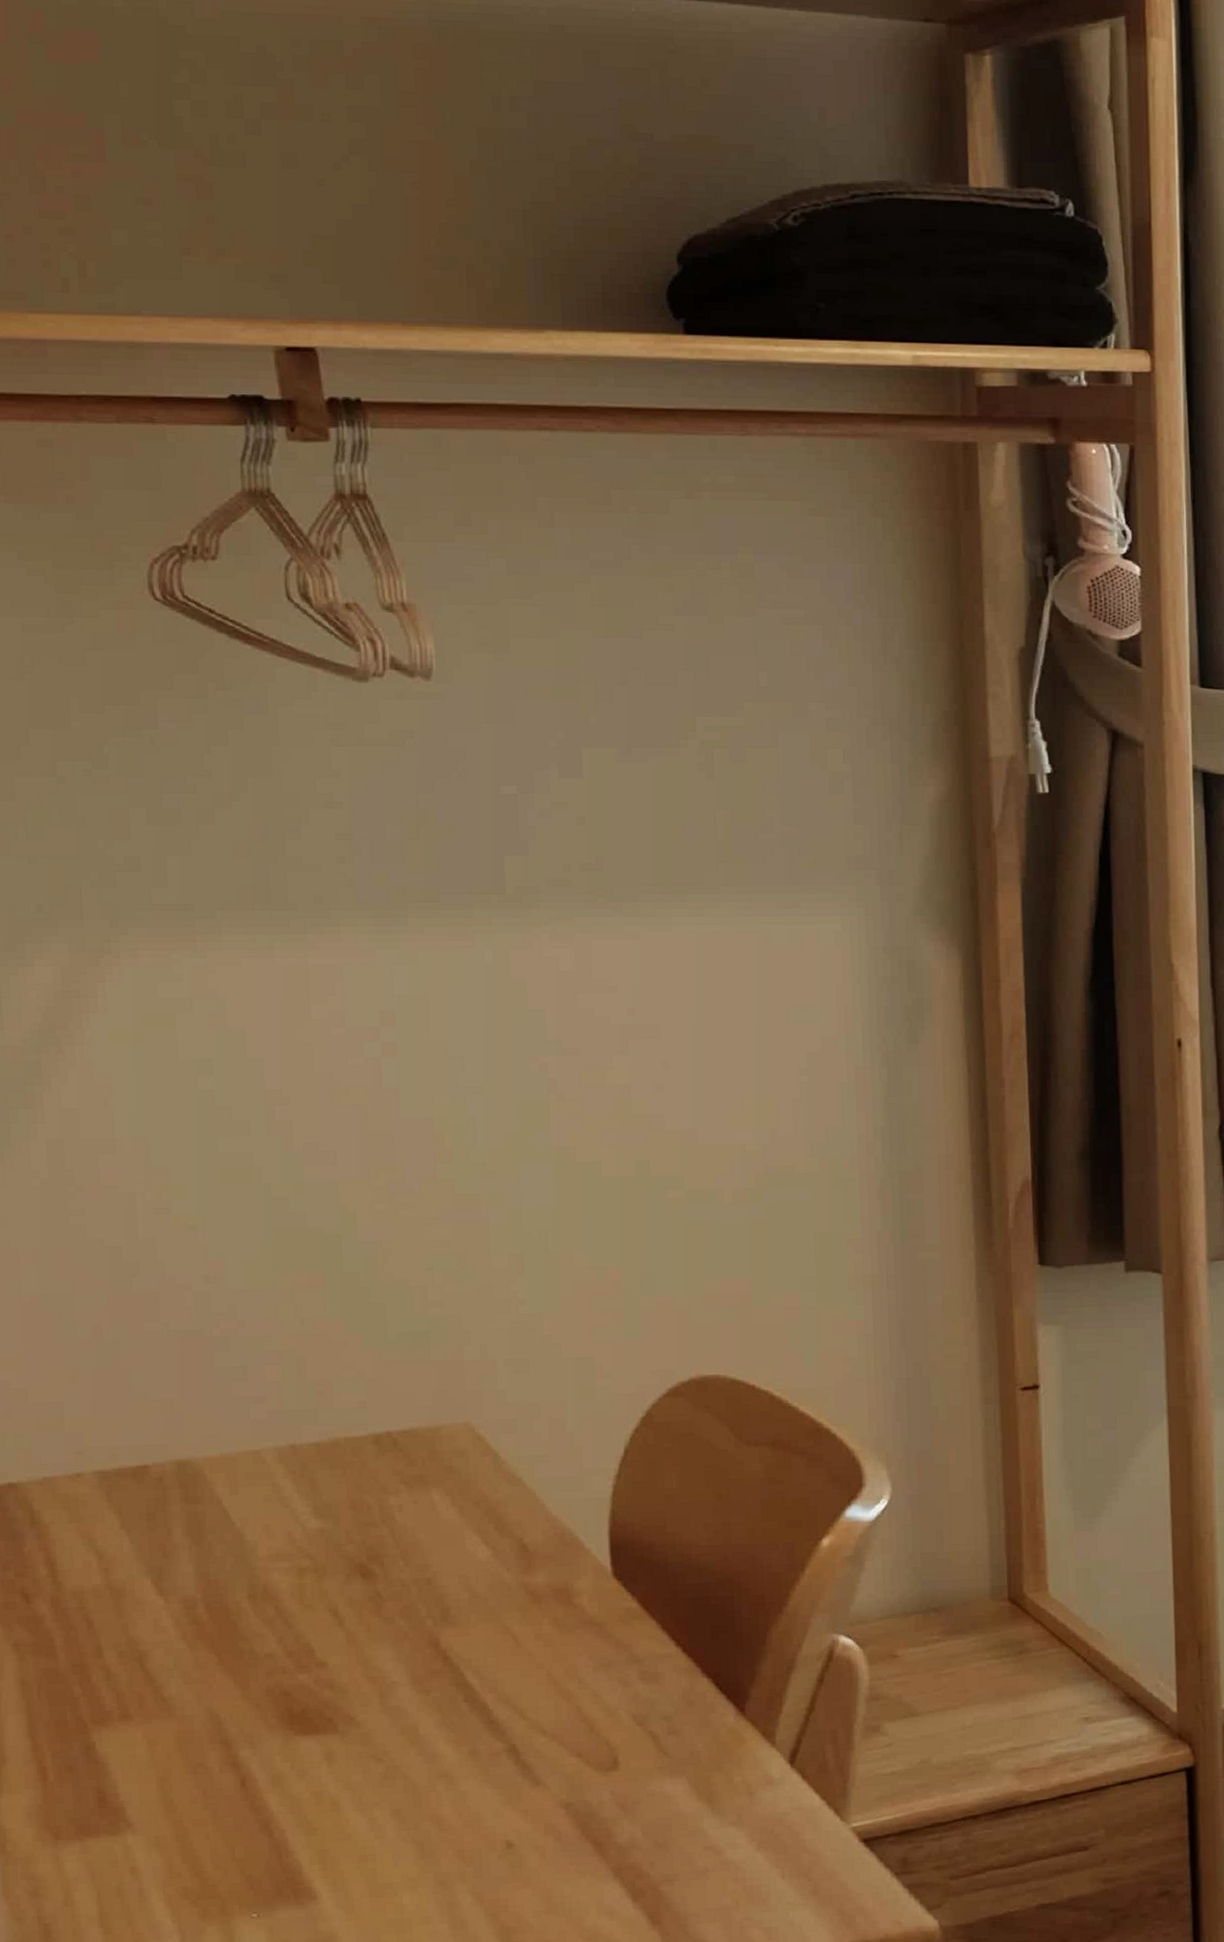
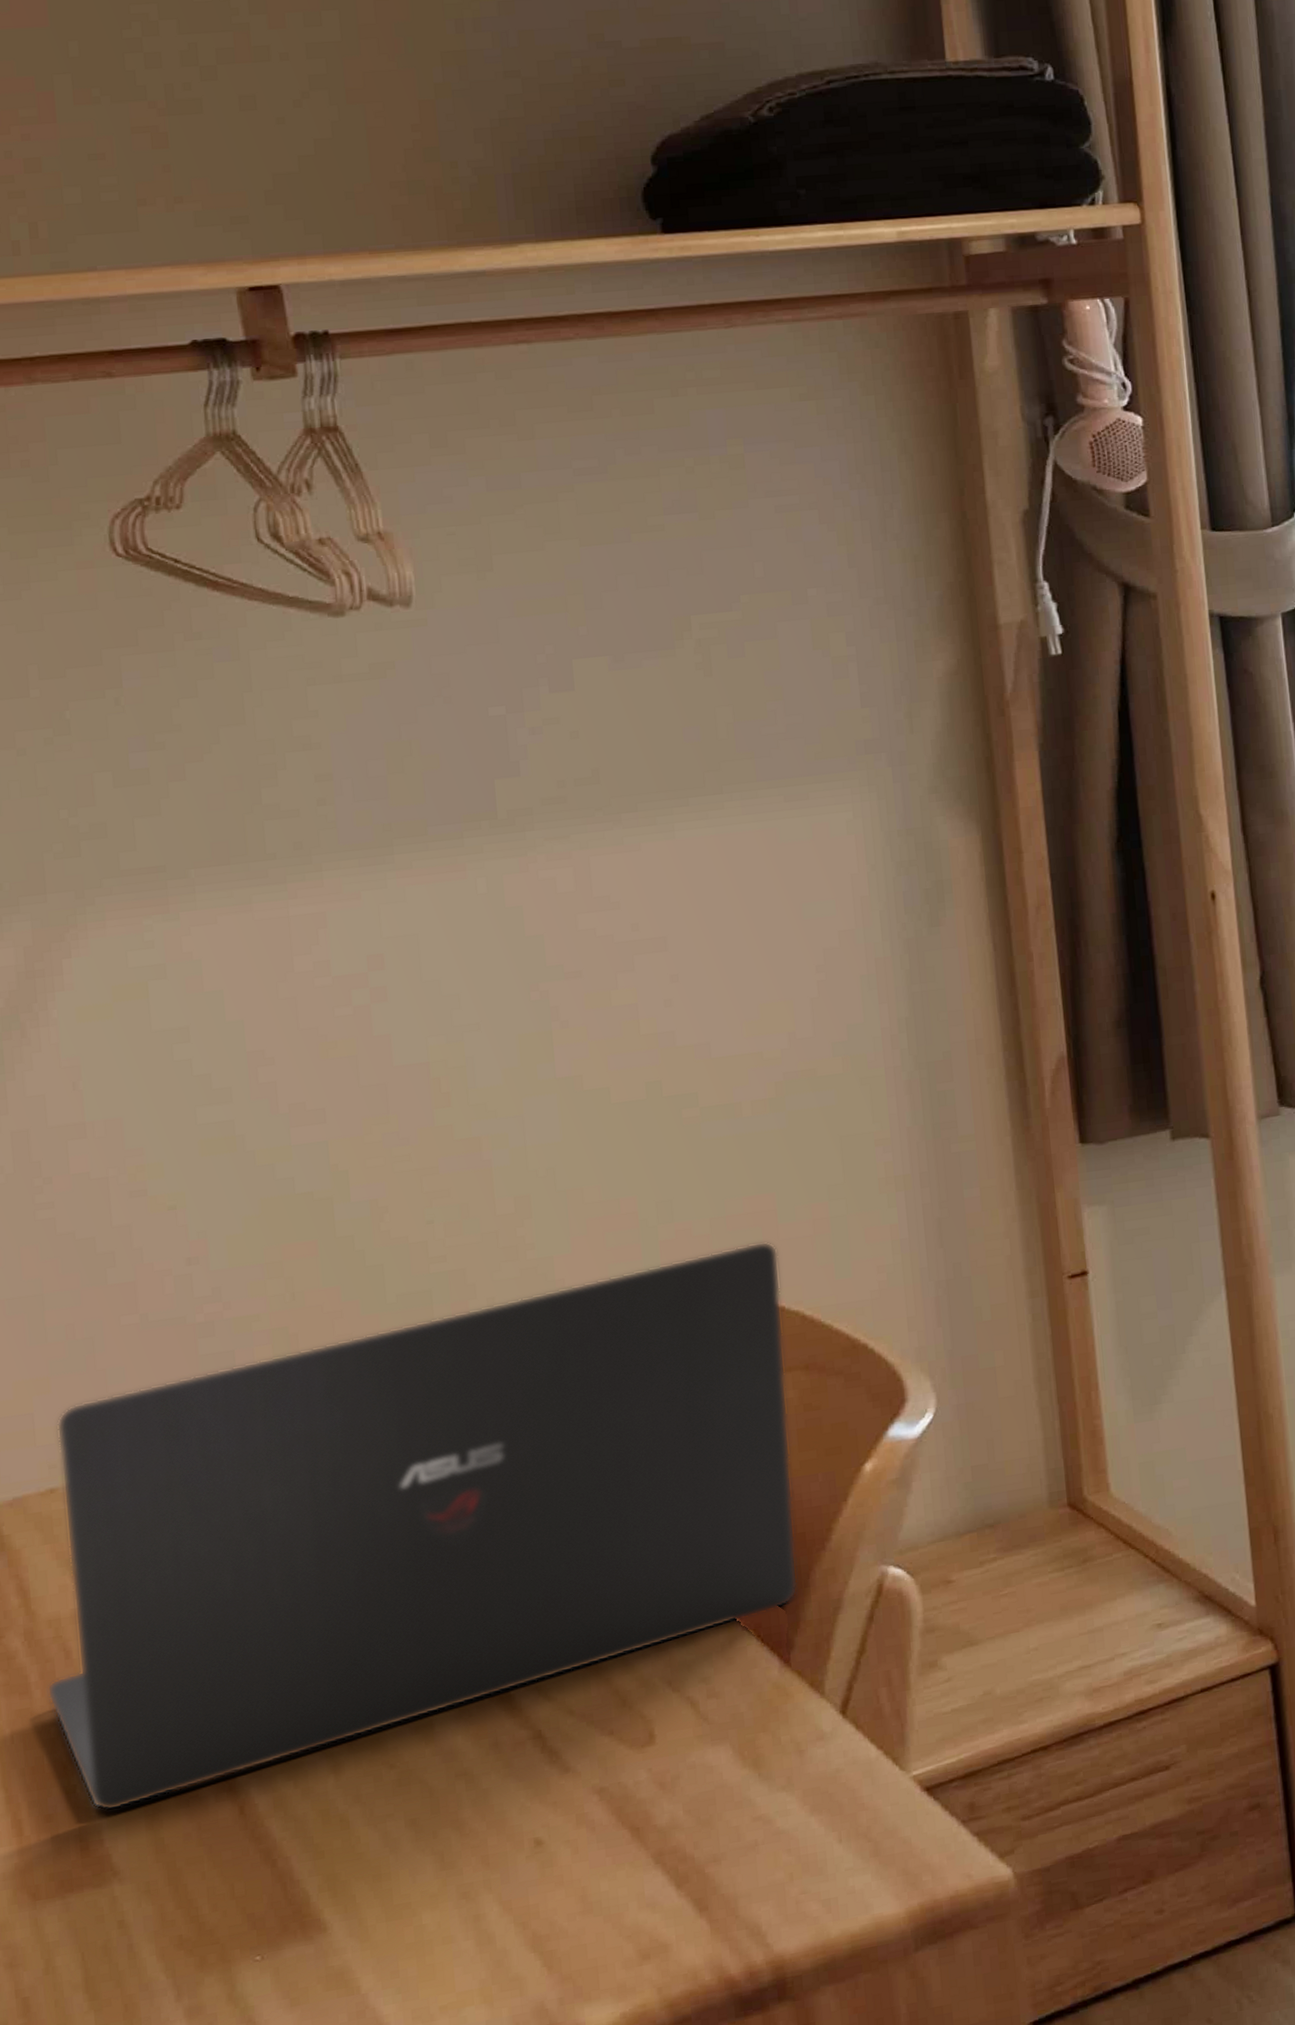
laptop: none [71,1322,756,1769] -> present [47,1241,798,1812]

